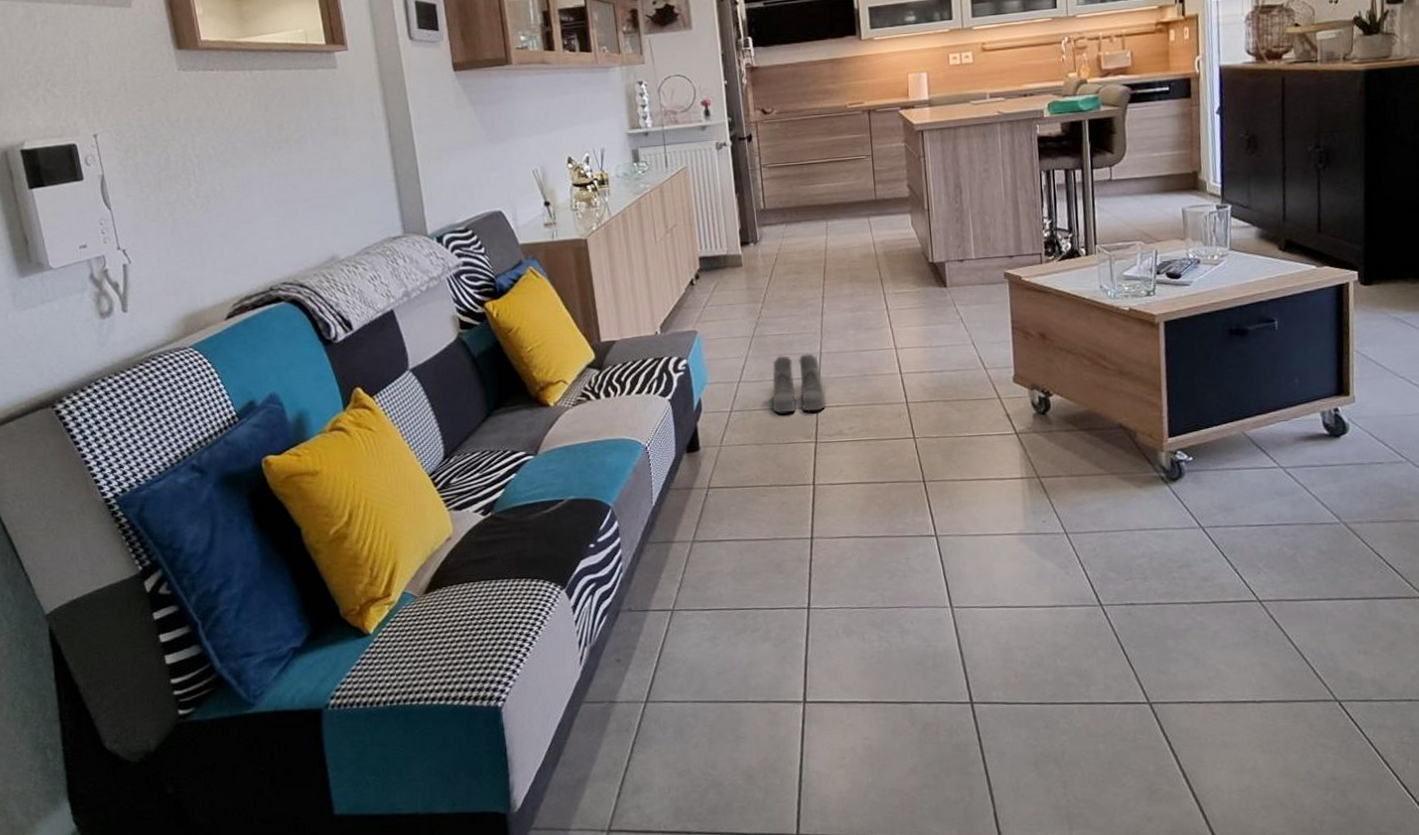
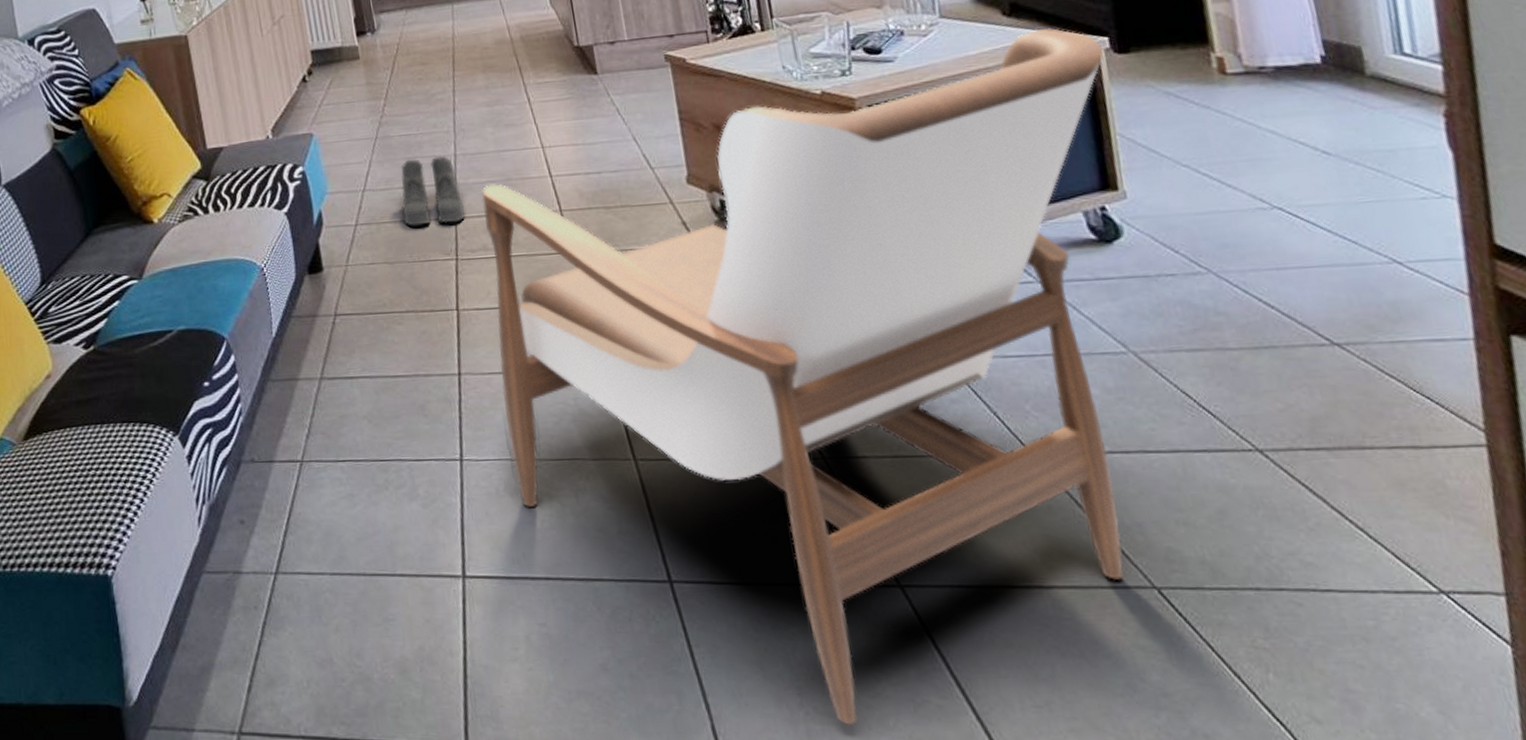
armchair: none [841,262,1353,809] -> present [481,28,1124,726]

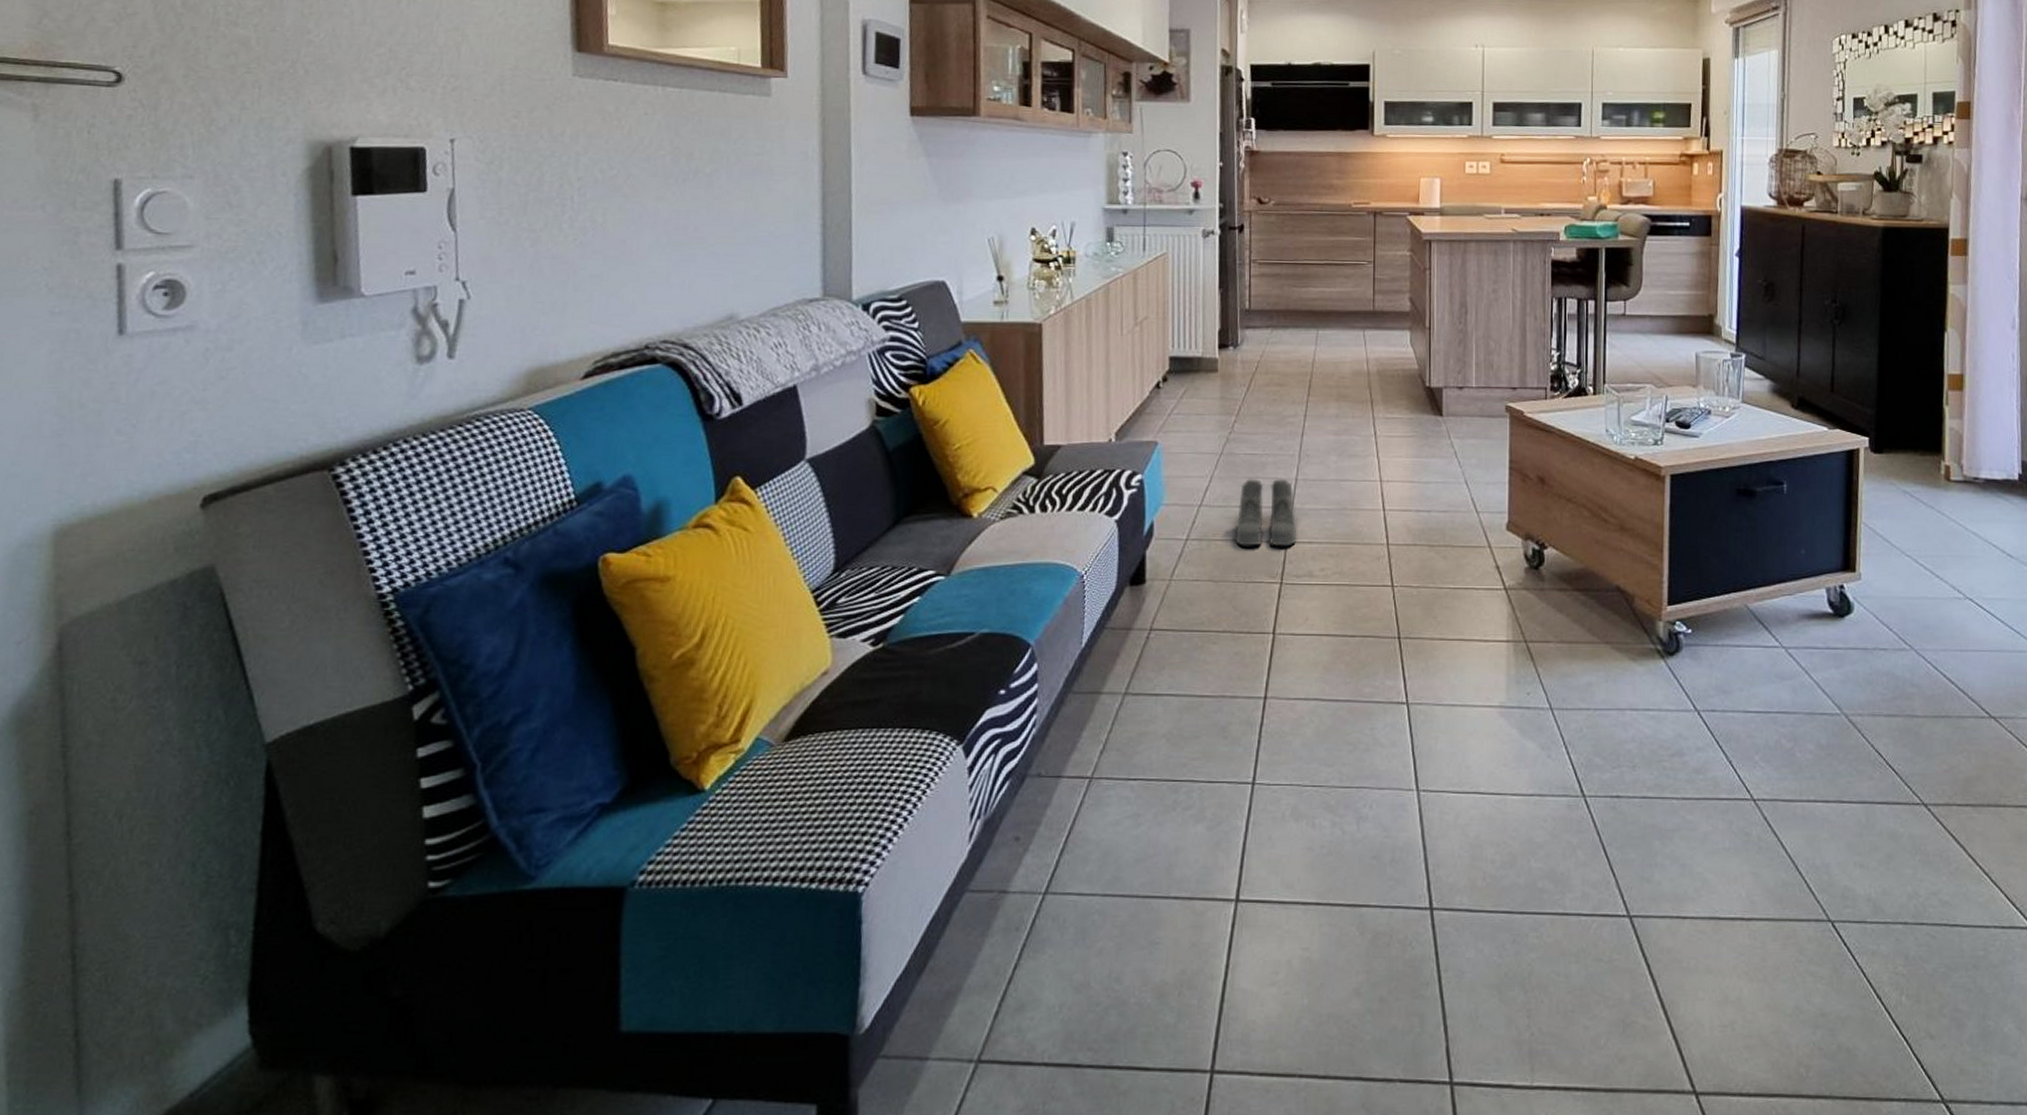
armchair: present [481,28,1124,726] -> none [1302,423,1863,1046]

